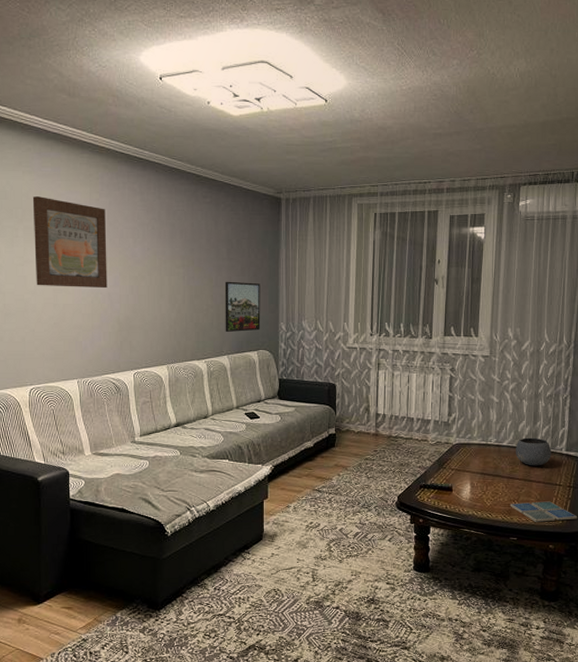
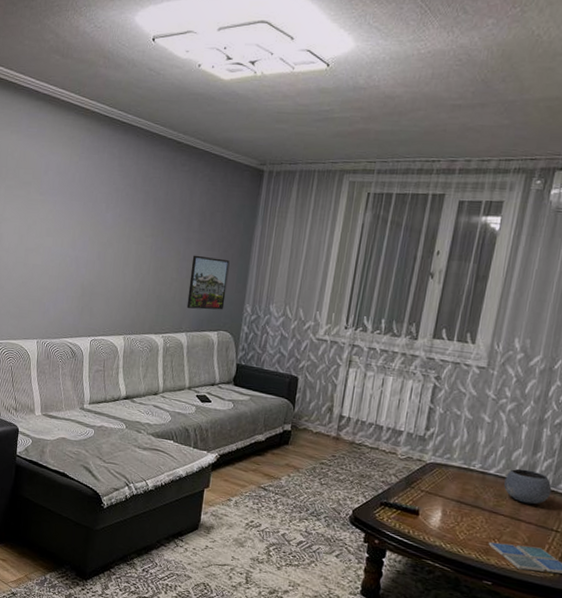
wall art: present [32,196,108,289] -> none [10,156,83,252]

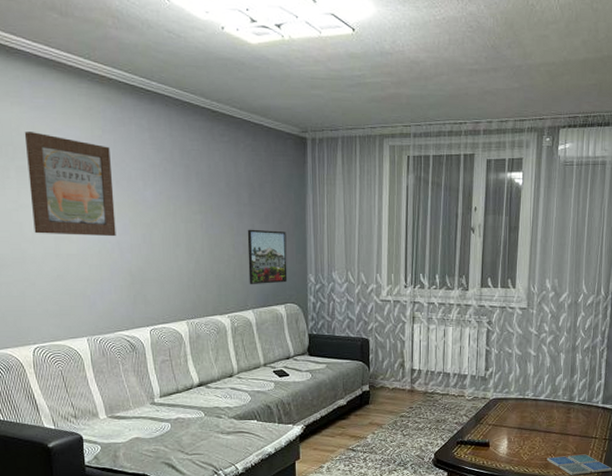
wall art: none [10,156,83,252] -> present [24,132,116,237]
bowl: present [504,468,552,505] -> none [553,391,588,420]

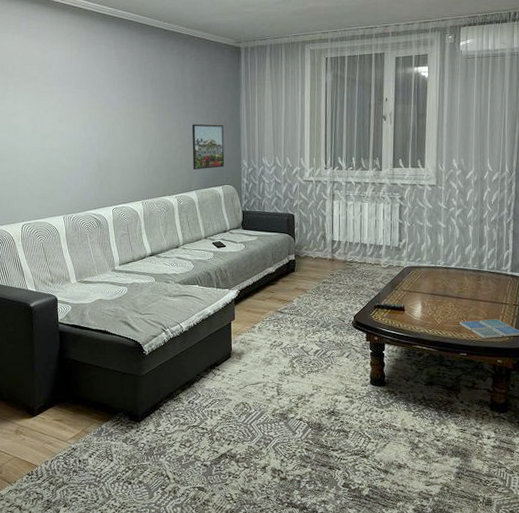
wall art: present [24,132,116,237] -> none [21,54,88,134]

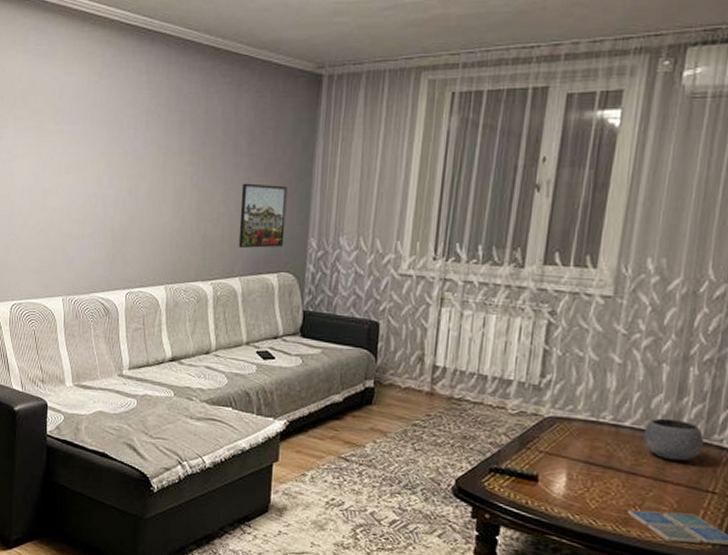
bowl: none [463,260,497,287] -> present [643,418,704,462]

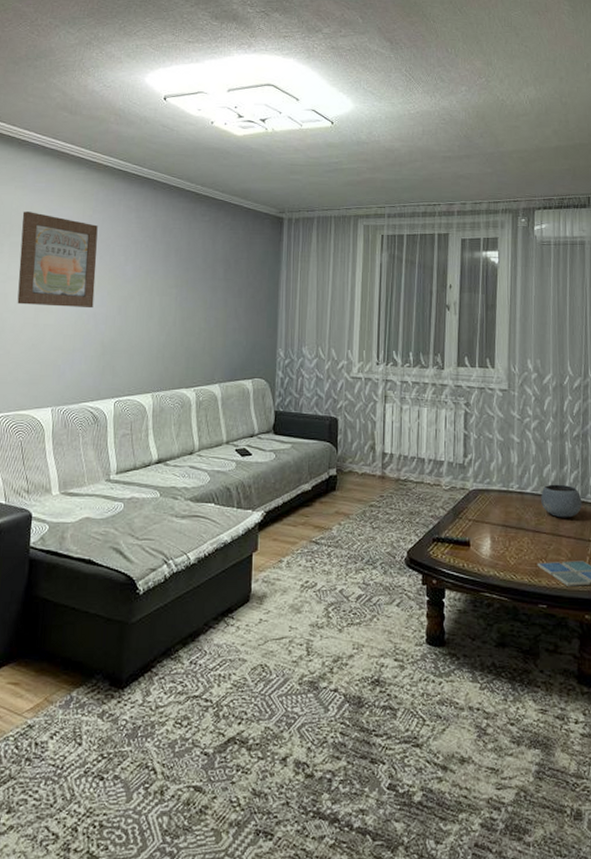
wall art: none [24,80,105,190] -> present [17,211,98,309]
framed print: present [238,183,287,249] -> none [217,303,258,359]

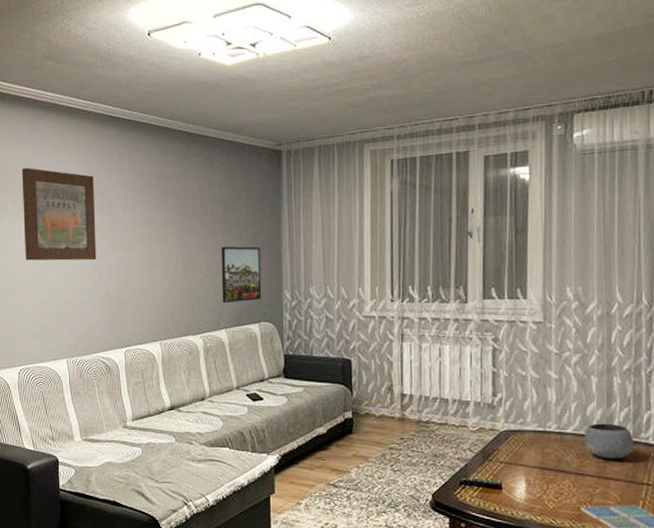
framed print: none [217,303,258,359] -> present [221,246,262,304]

